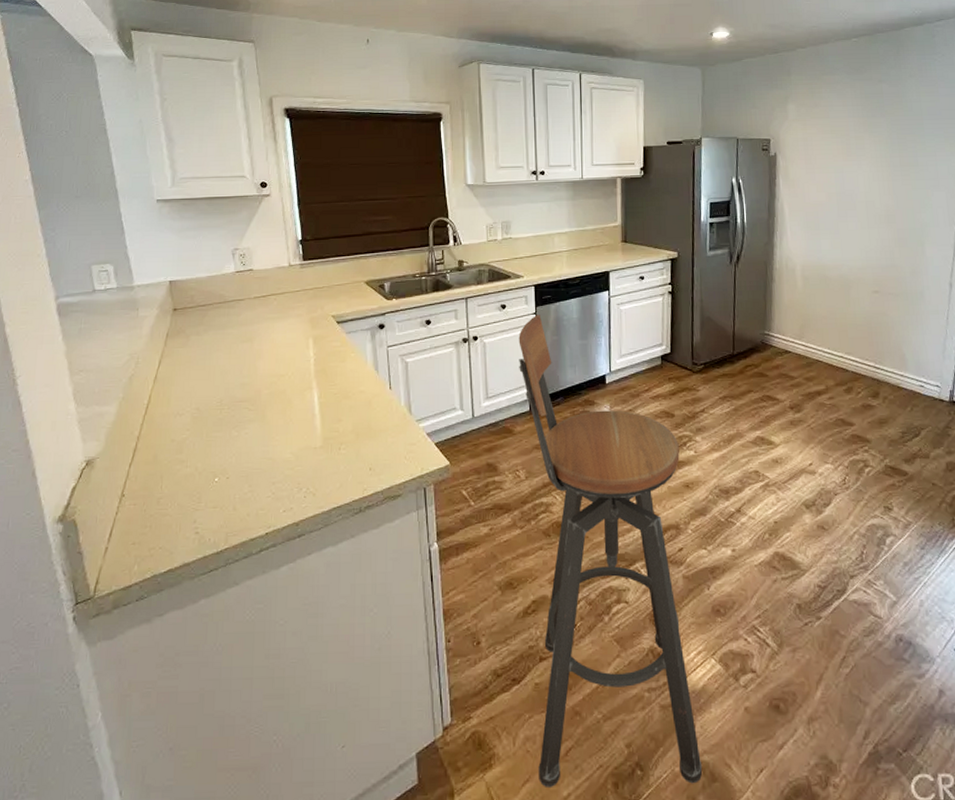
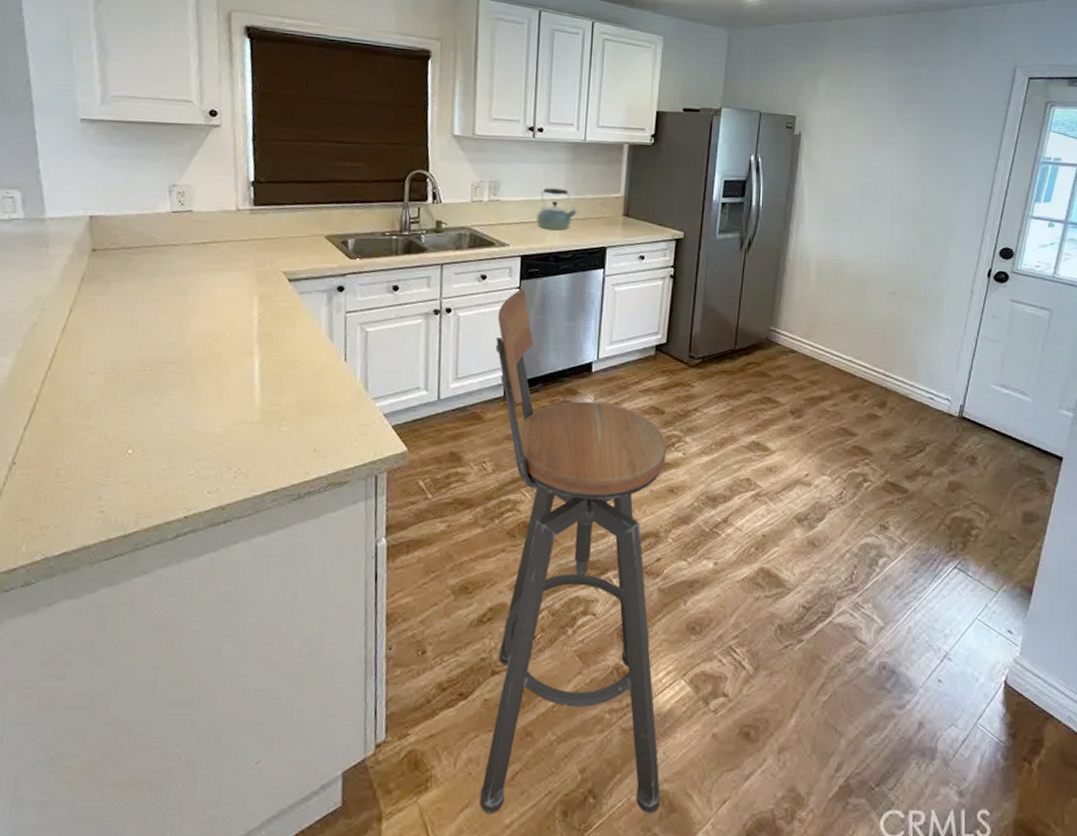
kettle: none [545,223,582,260] -> present [536,188,579,231]

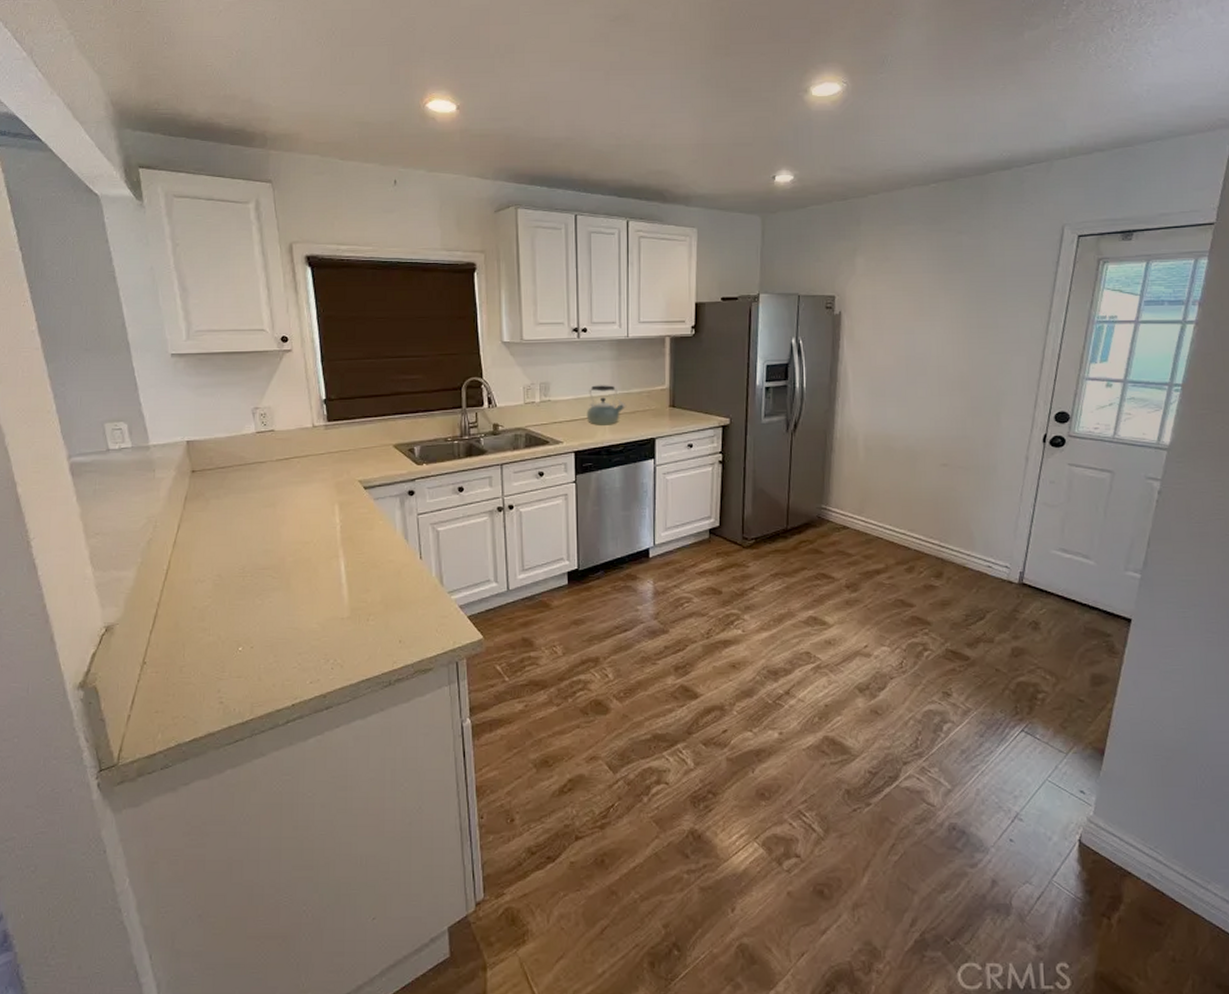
bar stool: present [479,289,667,815] -> none [557,483,742,966]

